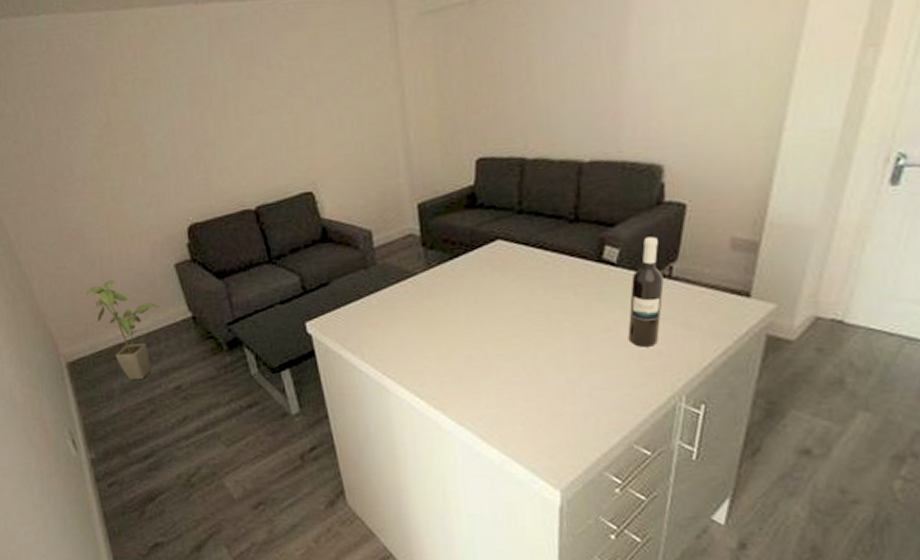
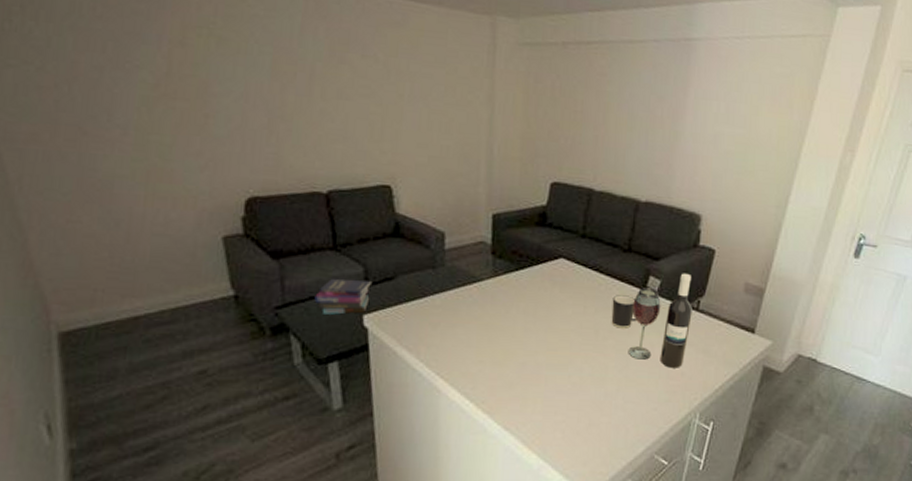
house plant: present [85,280,160,381] -> none [101,243,196,361]
books: none [260,288,310,326] -> present [314,278,371,315]
mug: none [562,271,594,309] -> present [611,295,637,329]
wineglass: none [587,259,623,341] -> present [628,288,661,360]

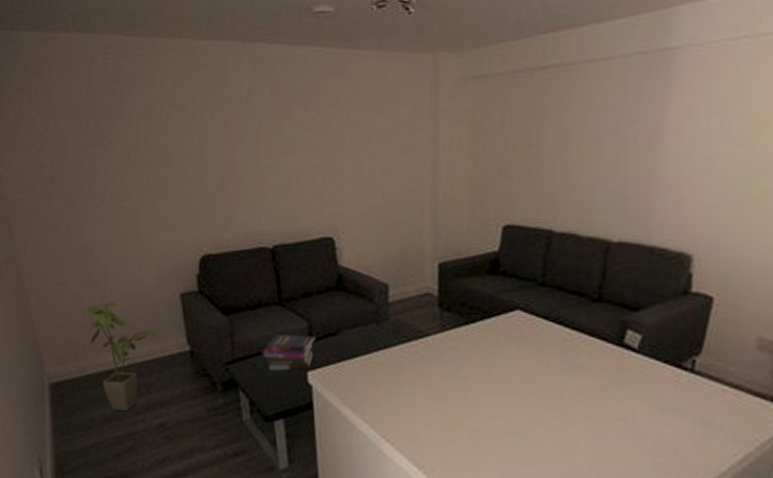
house plant: none [101,243,196,361] -> present [82,302,158,412]
mug: present [611,295,637,329] -> none [580,352,612,392]
wineglass: present [628,288,661,360] -> none [602,344,643,431]
wine bottle: present [660,273,692,368] -> none [644,326,685,443]

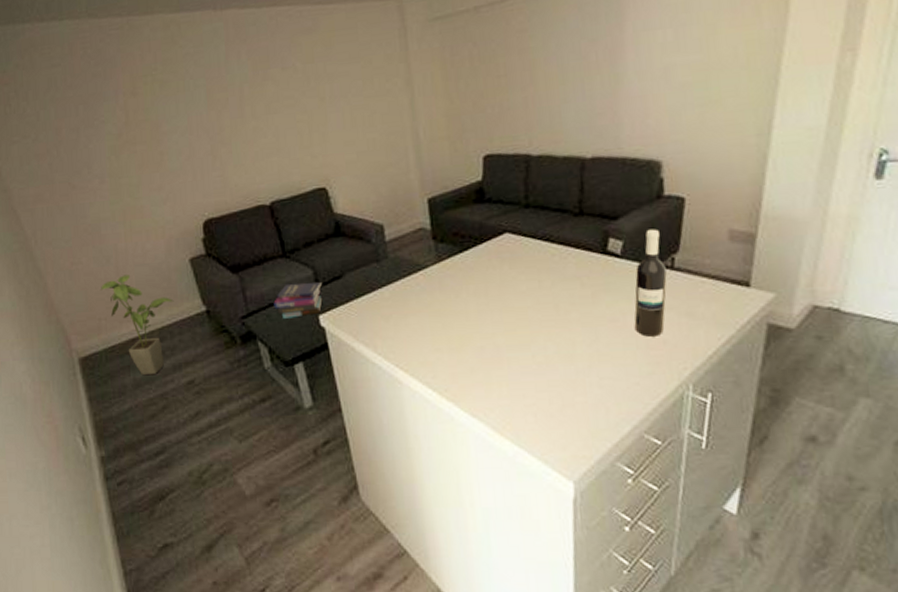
wine bottle: none [644,326,685,443] -> present [634,229,667,337]

